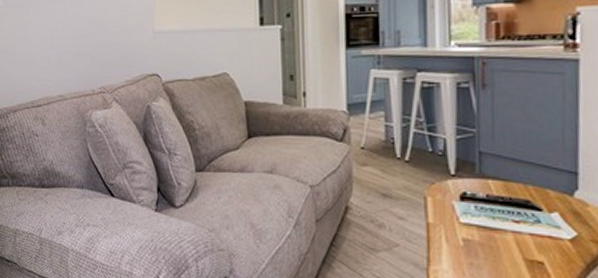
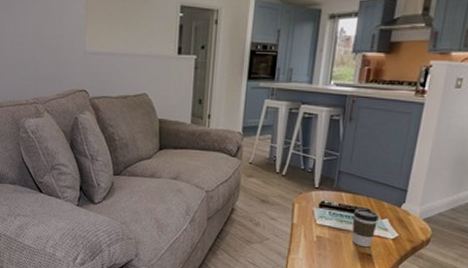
coffee cup: none [508,200,545,253] -> present [352,208,379,248]

